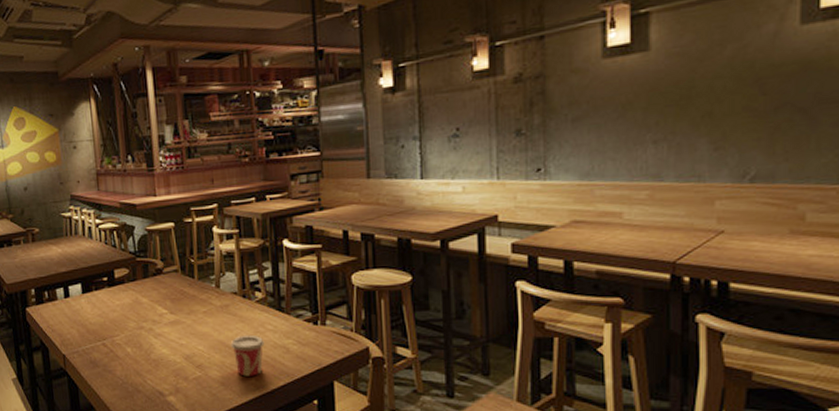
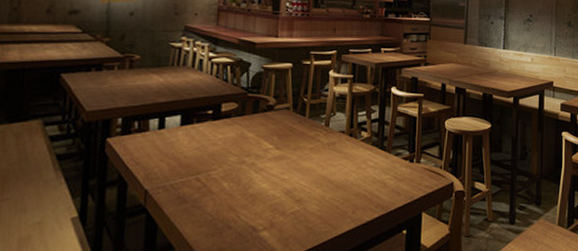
cup: present [230,334,265,377] -> none [332,170,365,210]

